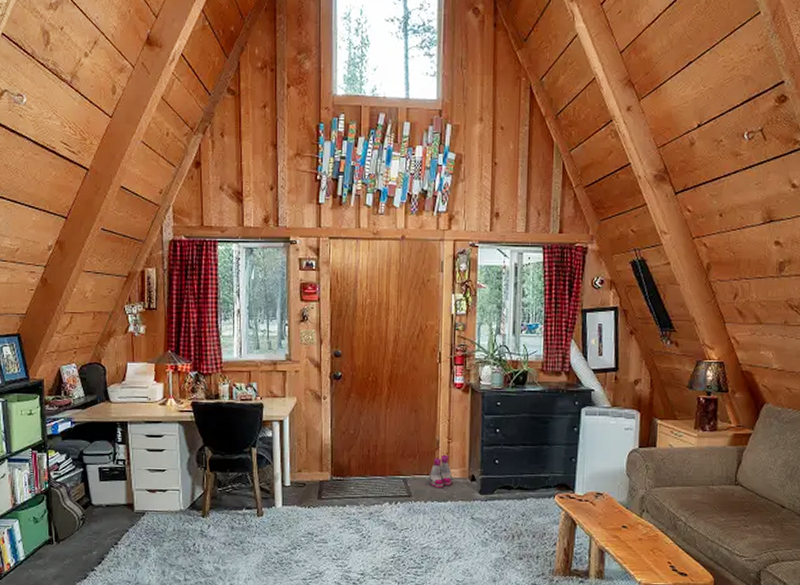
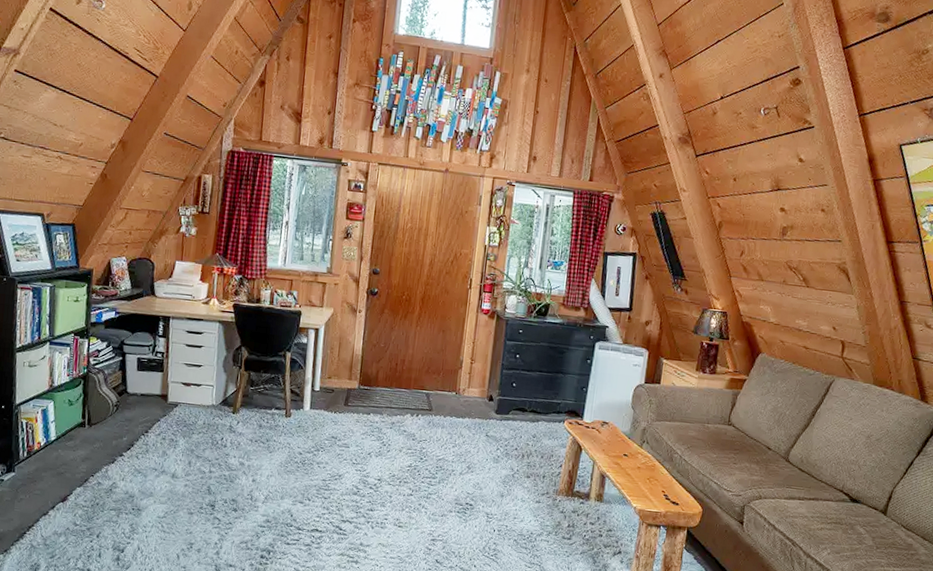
boots: present [428,454,453,489] -> none [449,374,473,406]

